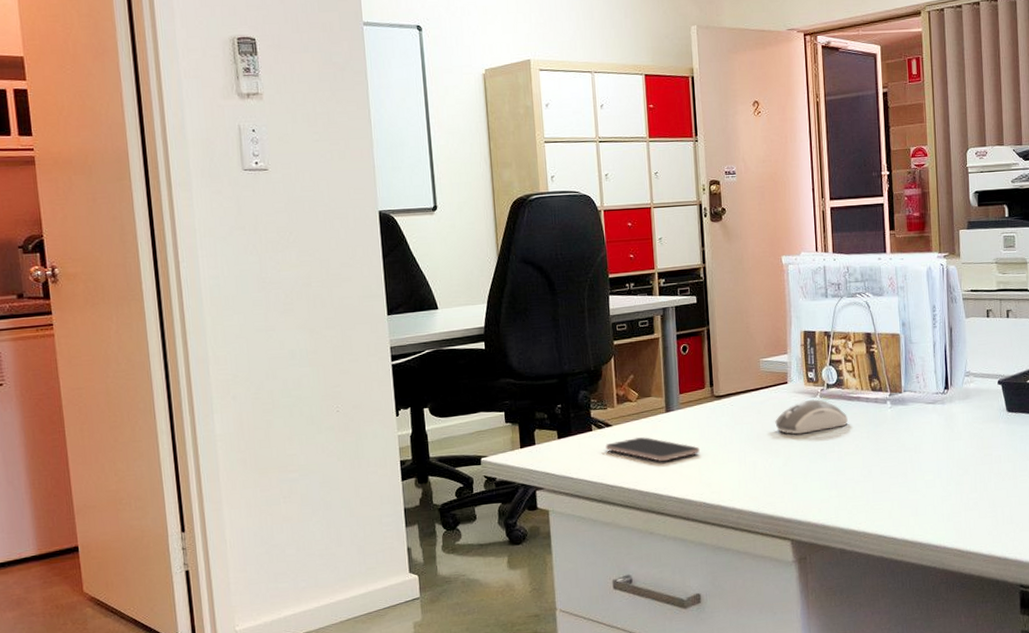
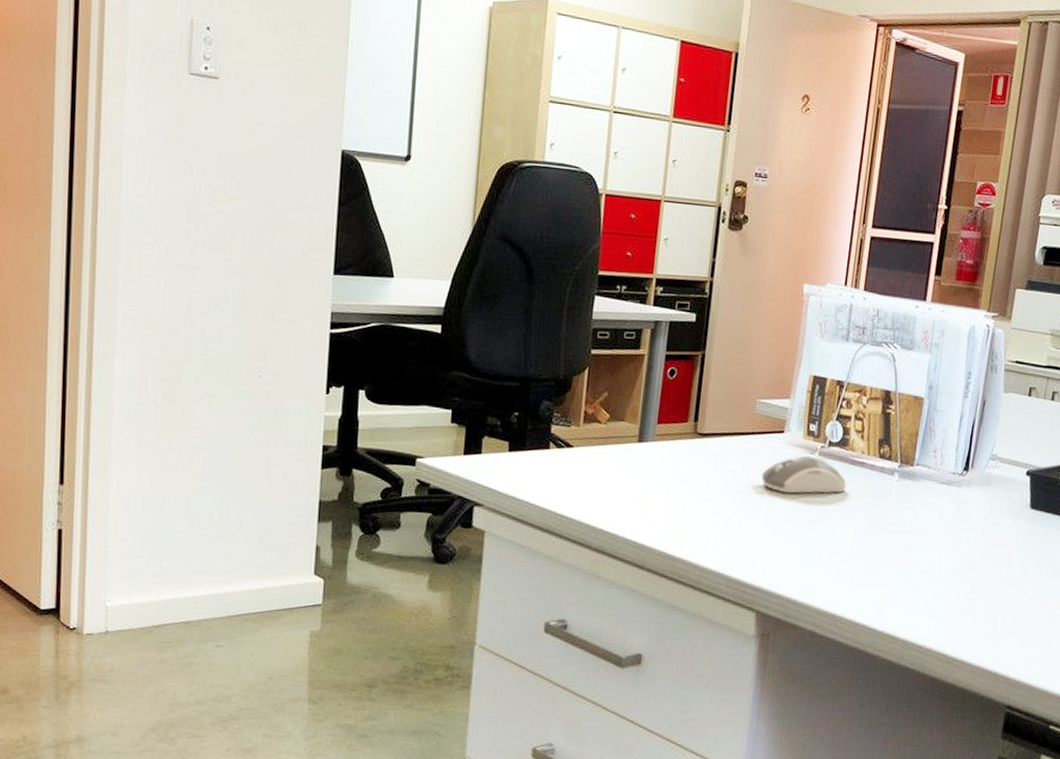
smartphone: present [605,437,701,462] -> none [561,465,671,499]

